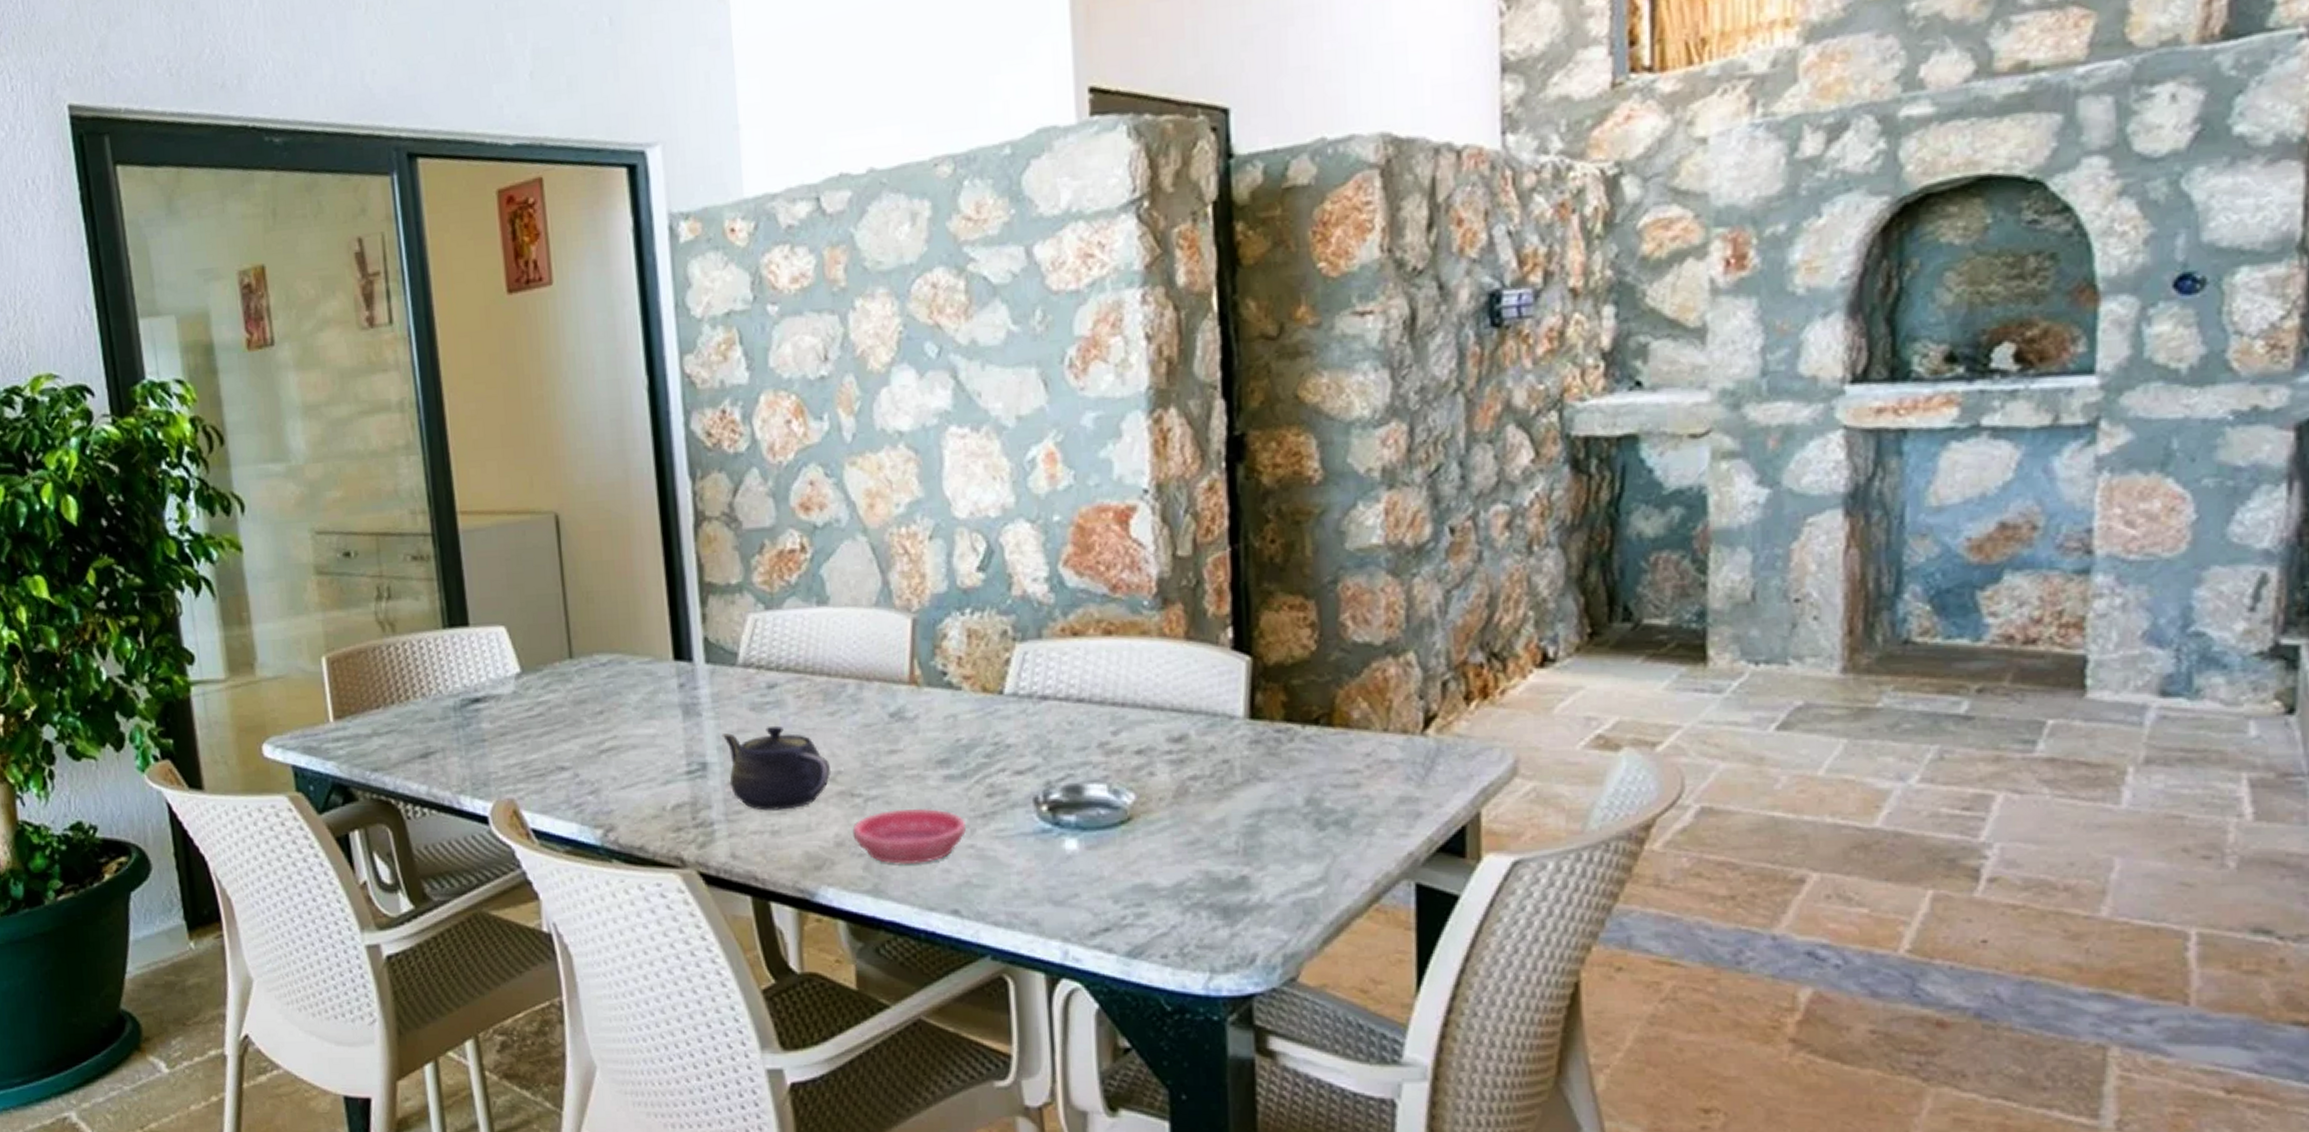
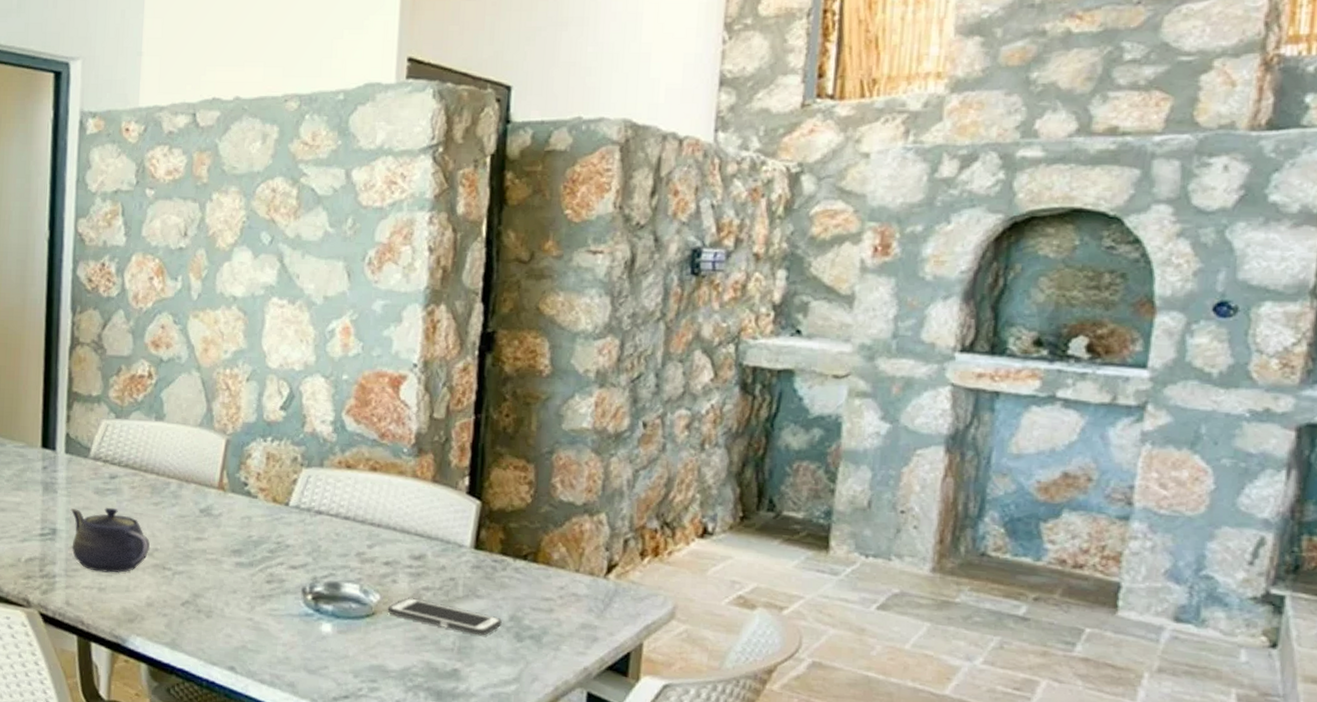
saucer: present [852,808,967,865] -> none [160,583,248,628]
cell phone: none [1147,792,1296,830] -> present [387,597,502,636]

